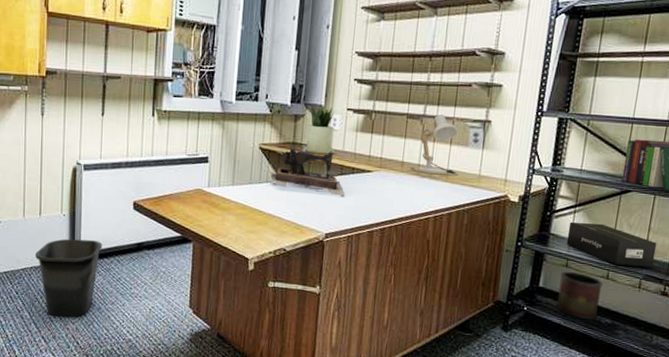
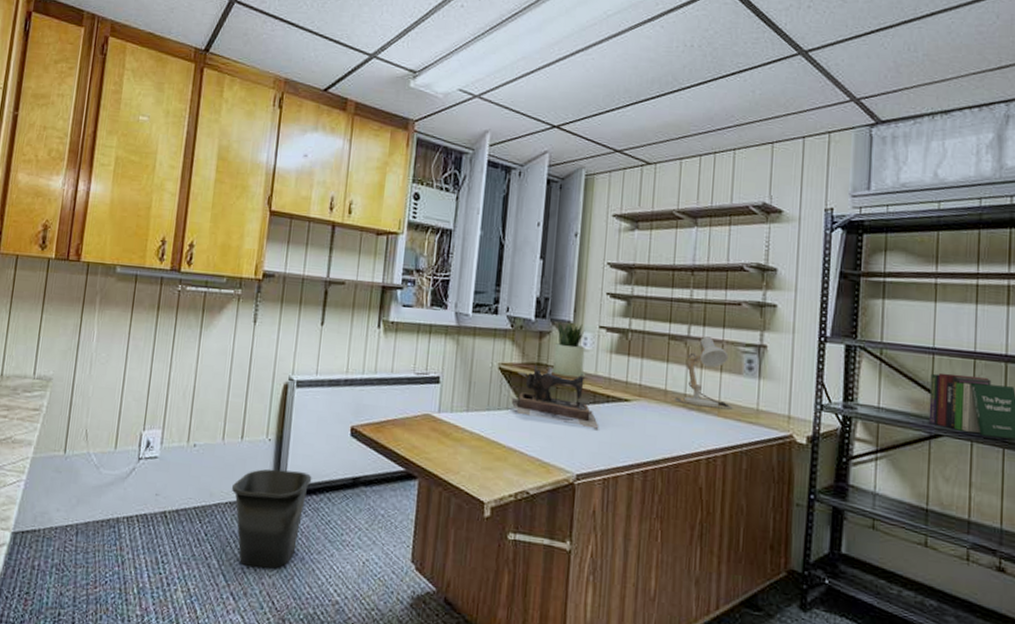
paint can: present [556,271,603,320] -> none [865,534,921,601]
box: present [566,221,657,269] -> none [870,471,983,535]

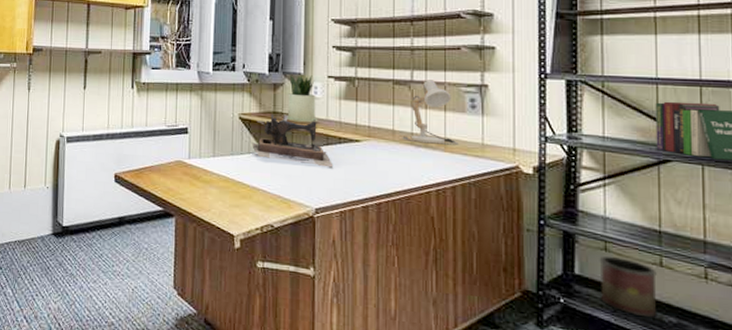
waste bin: present [231,468,312,569] -> none [19,212,85,296]
paint can: none [865,534,921,601] -> present [599,255,657,318]

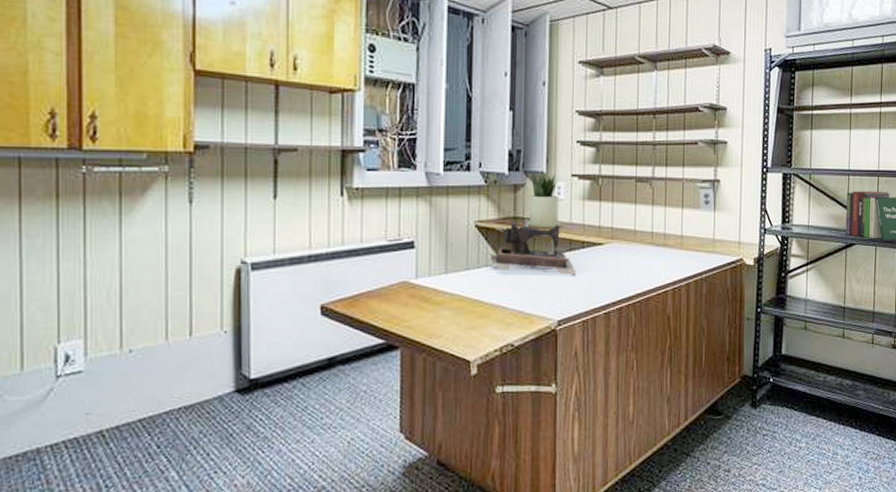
desk lamp: present [402,80,459,145] -> none [643,176,693,242]
paint can: present [599,255,657,318] -> none [800,334,840,384]

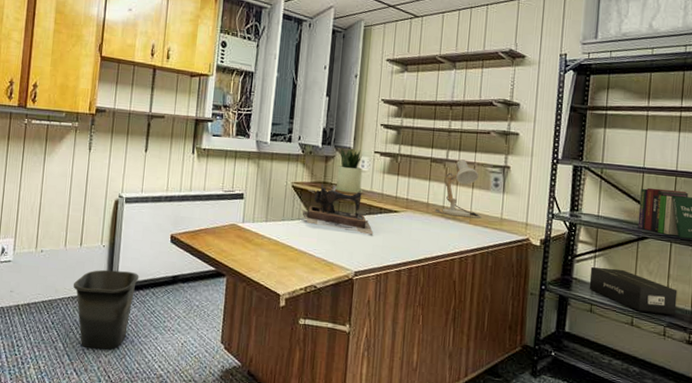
waste bin: none [184,361,281,472] -> present [72,269,139,350]
desk lamp: none [643,176,693,242] -> present [434,159,482,219]
box: none [802,280,883,323] -> present [589,266,678,316]

